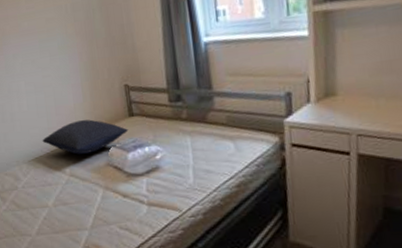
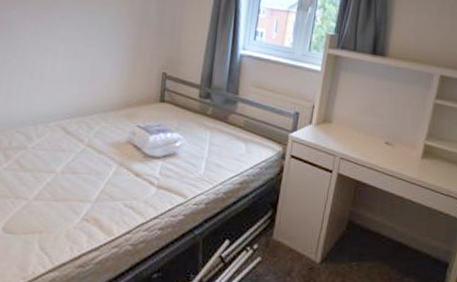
pillow: present [42,119,129,155] -> none [67,94,157,128]

